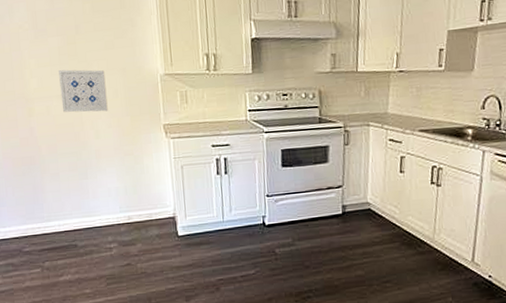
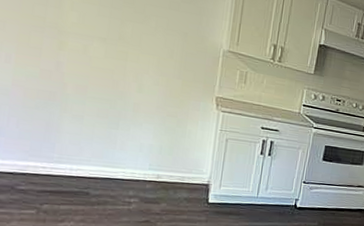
wall art: present [59,69,108,113] -> none [103,13,163,69]

